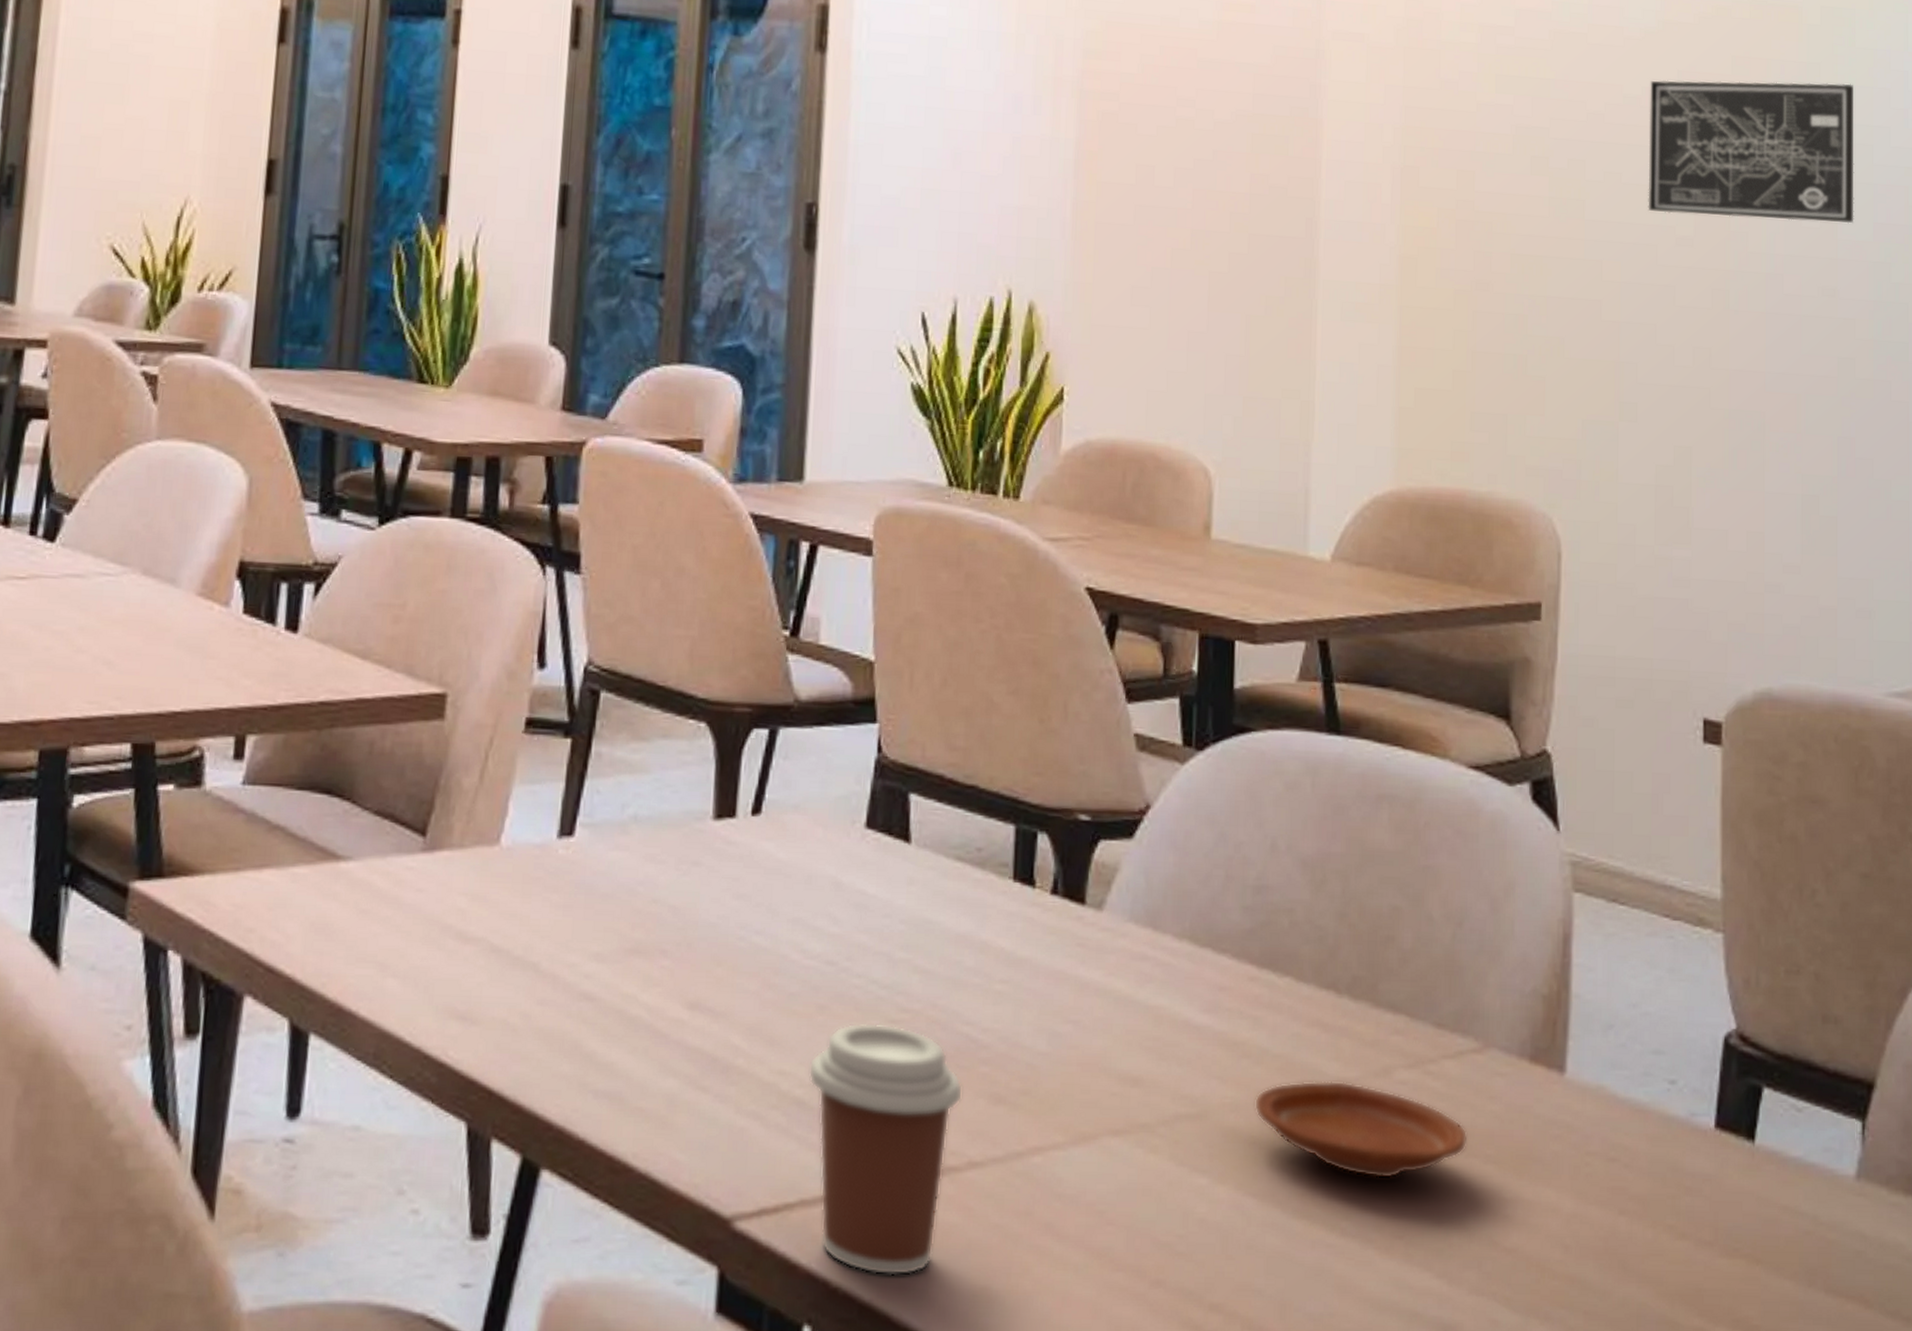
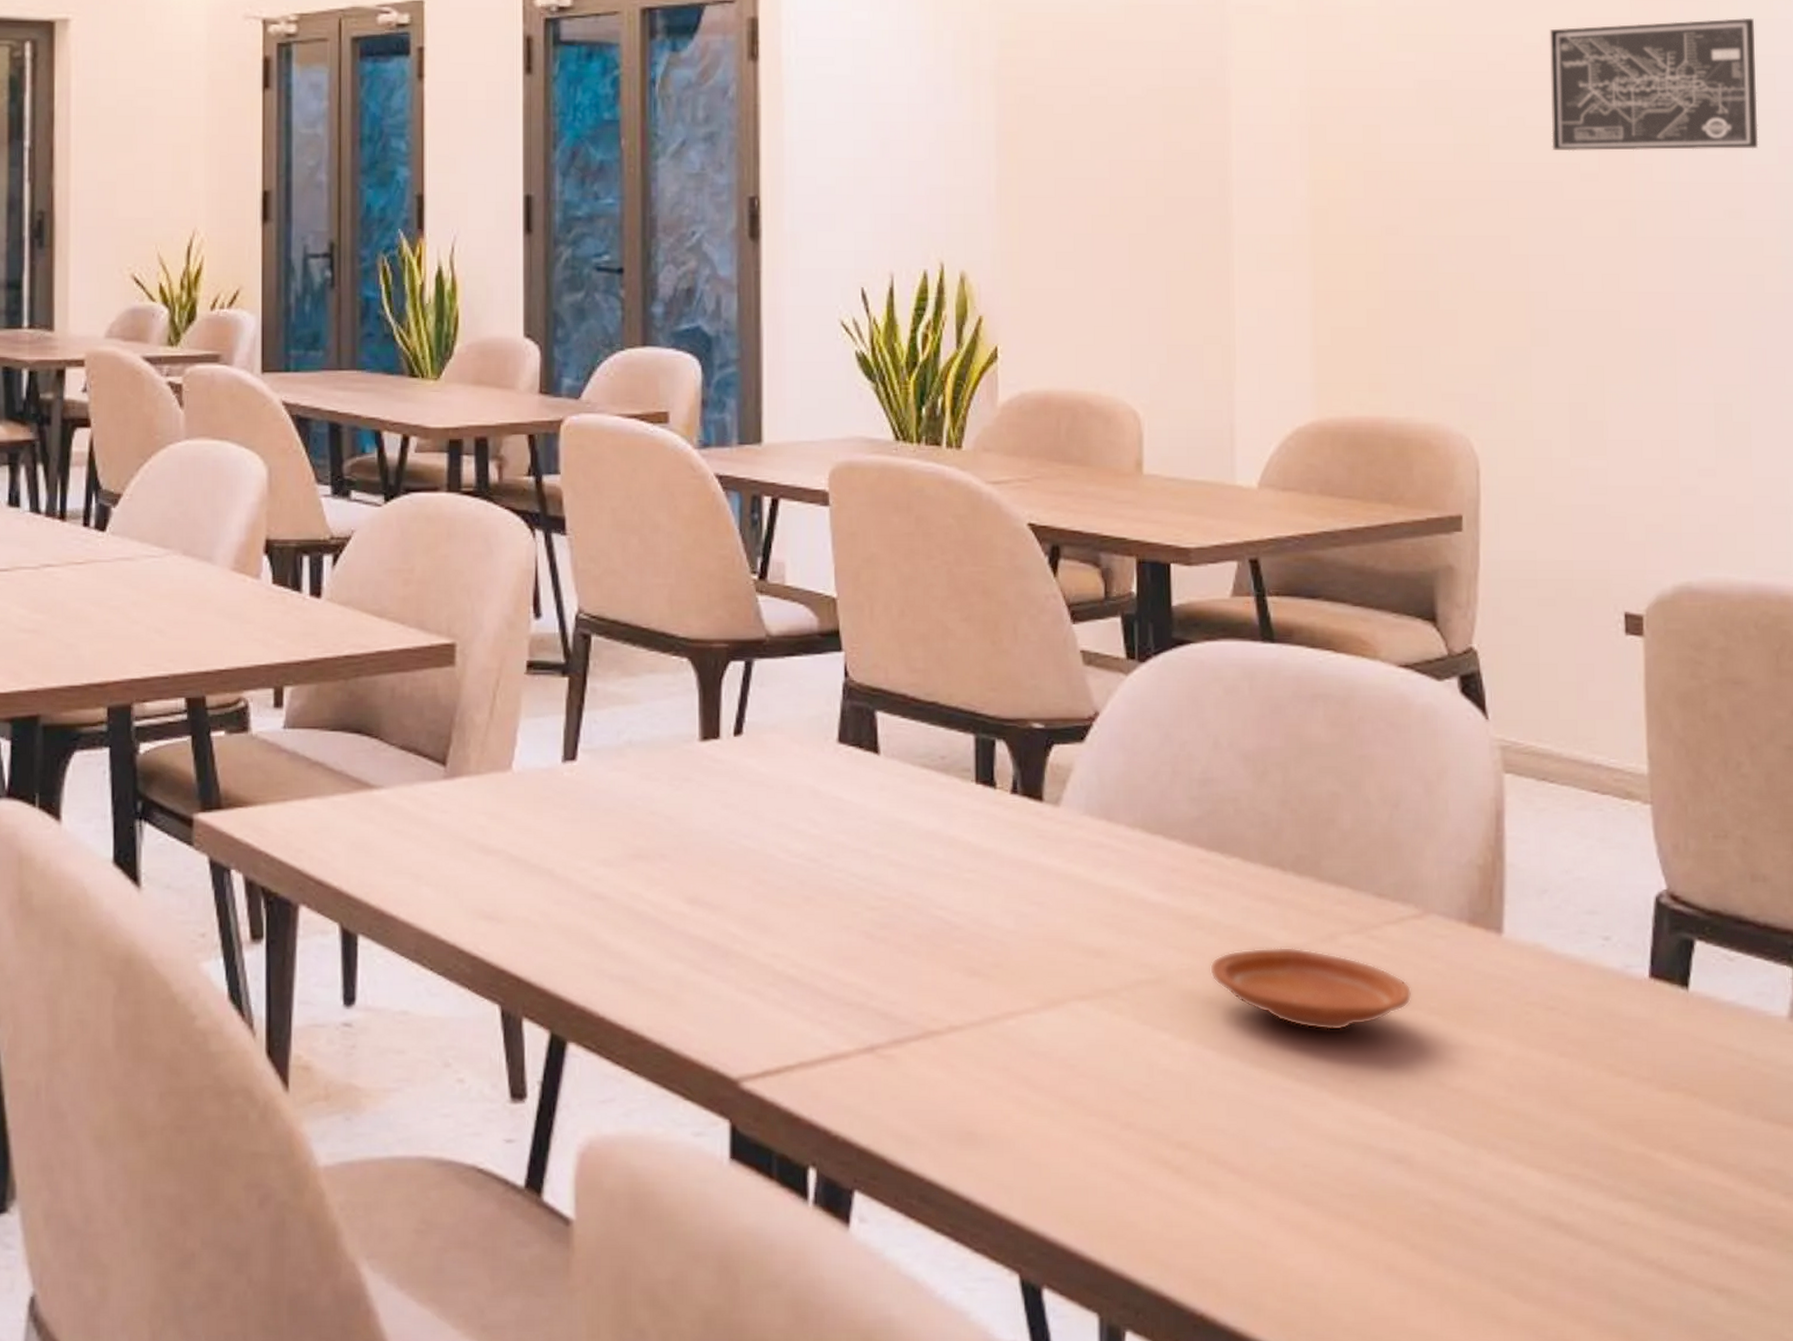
coffee cup: present [808,1022,963,1276] -> none [799,910,941,1124]

